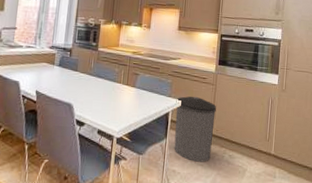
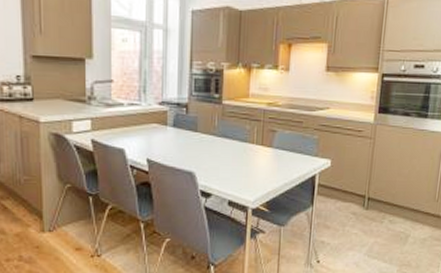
trash can: present [174,96,217,162] -> none [322,153,375,230]

